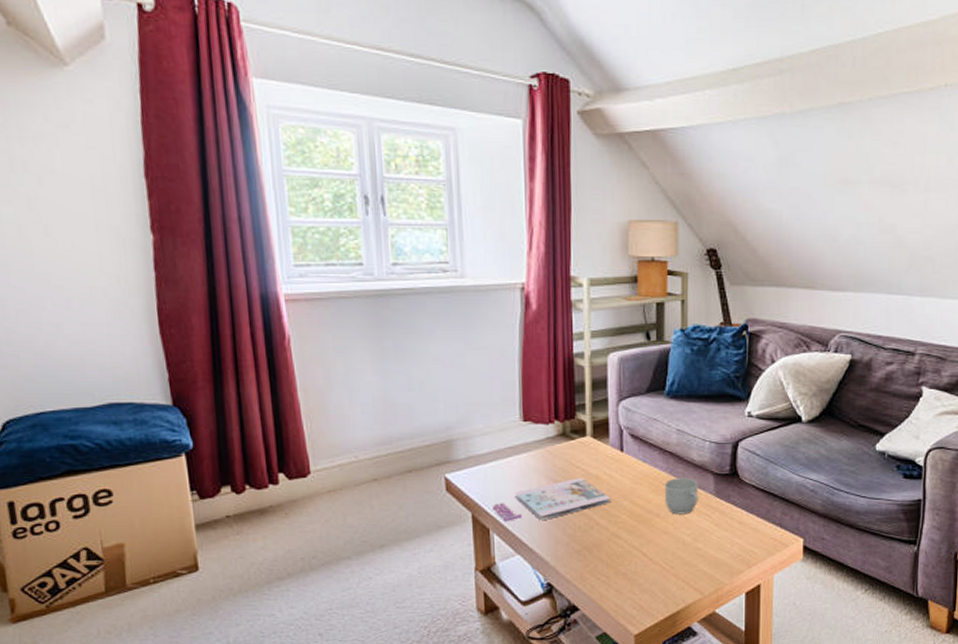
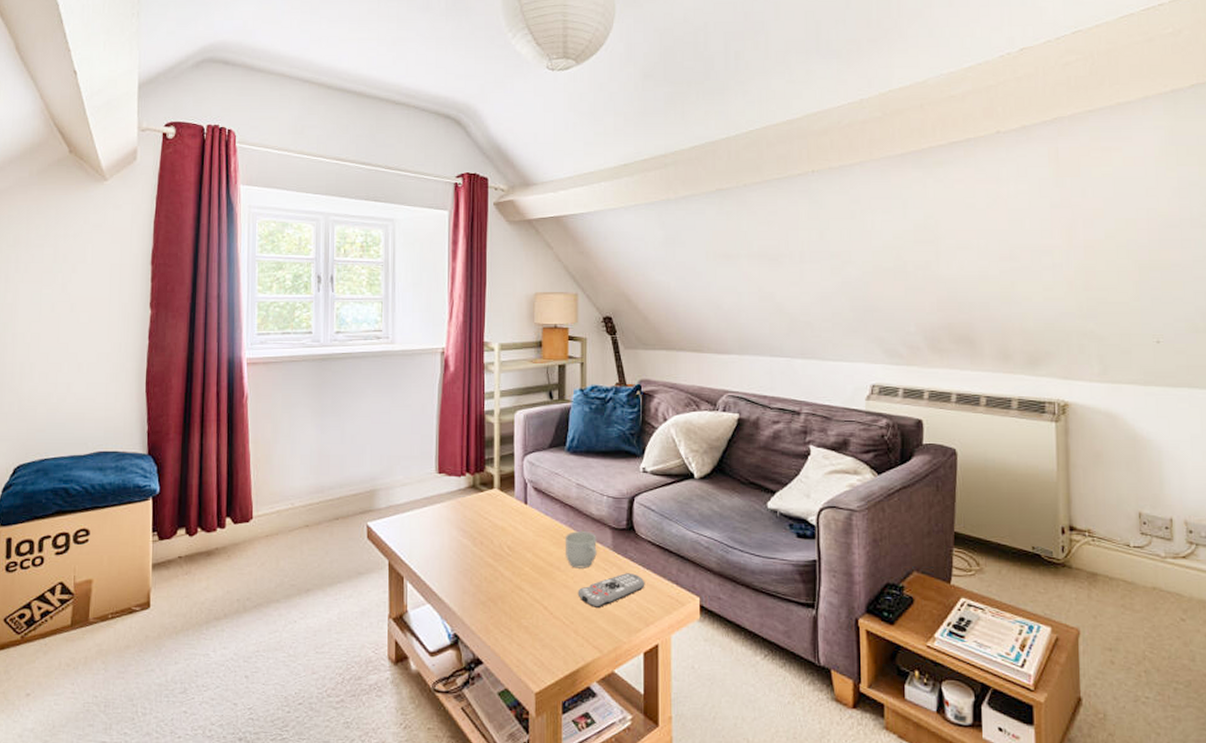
magazine: present [493,478,611,522] -> none [408,529,515,571]
remote control: none [678,518,748,553] -> present [577,573,645,609]

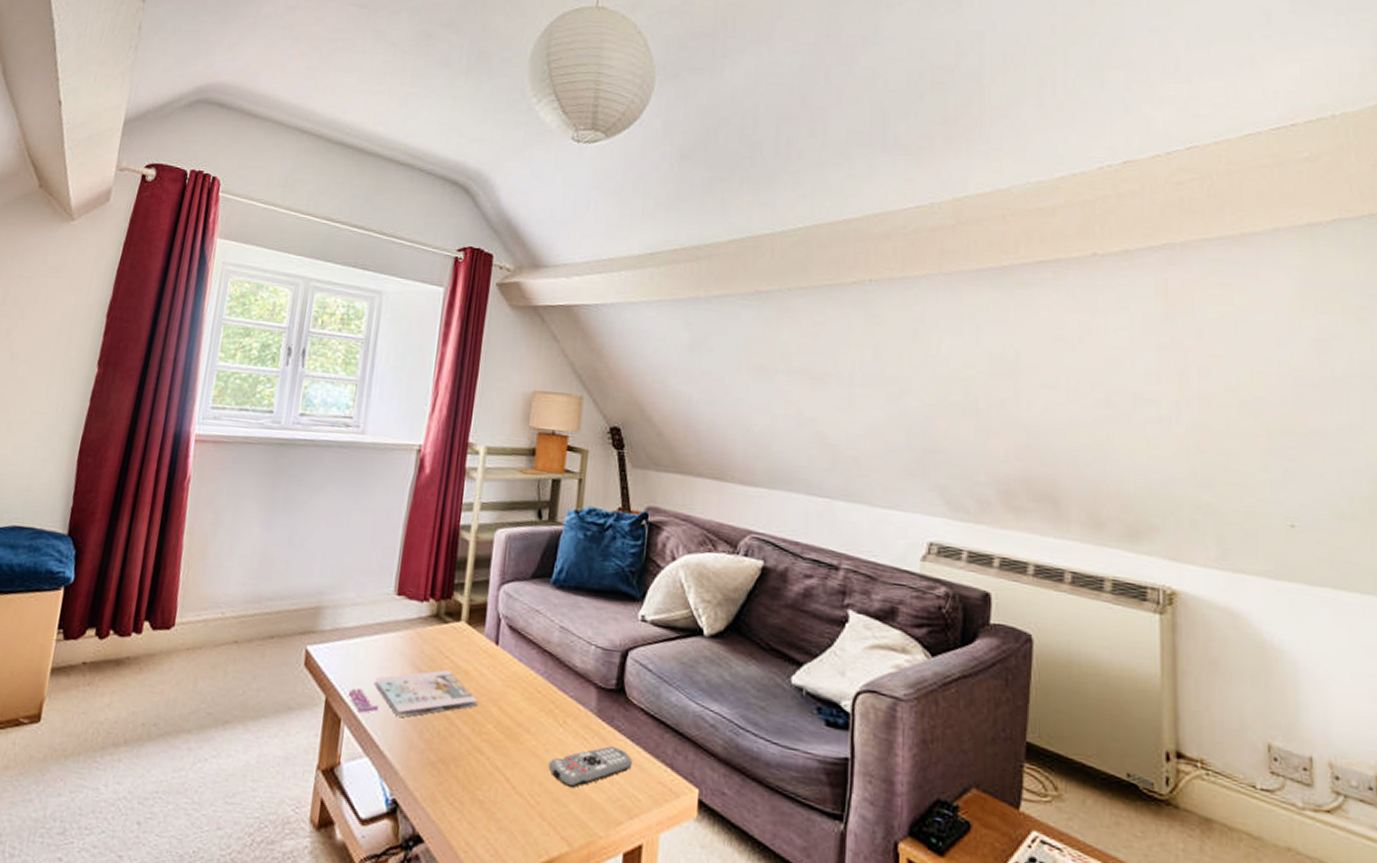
magazine: none [408,529,515,571] -> present [349,670,479,718]
mug: present [564,531,597,569] -> none [538,685,579,735]

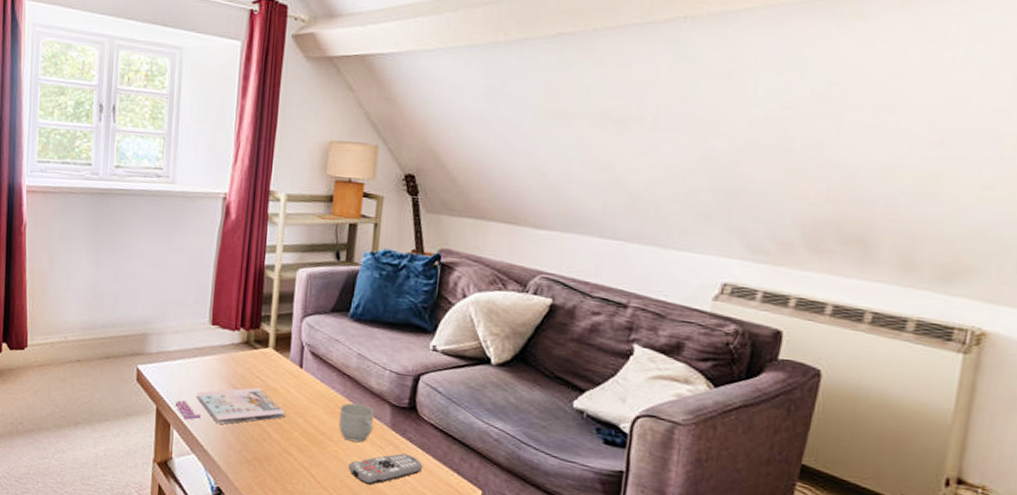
mug: none [538,685,579,735] -> present [339,403,375,443]

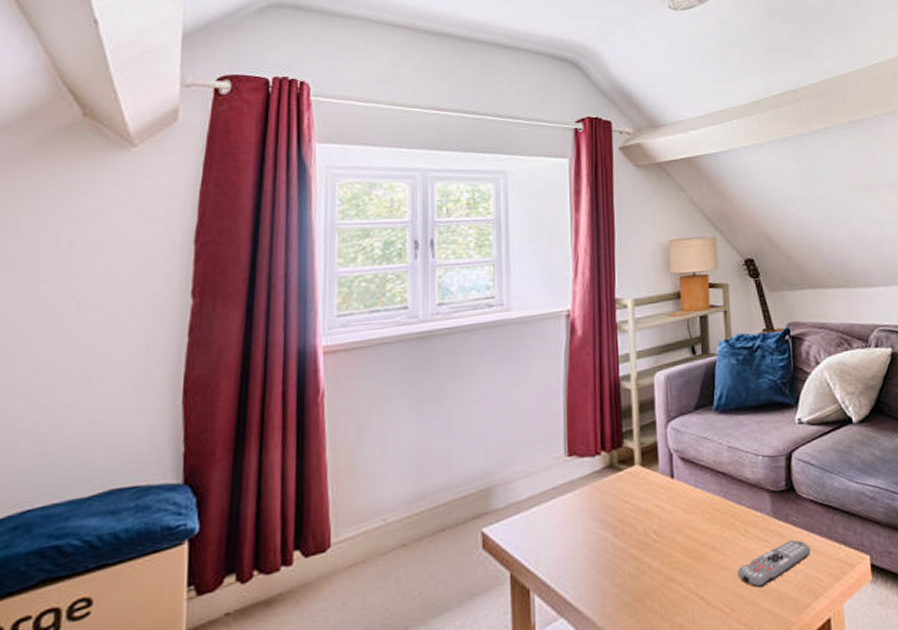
magazine: present [176,387,286,425] -> none [534,514,663,578]
mug: present [339,403,375,443] -> none [718,499,756,545]

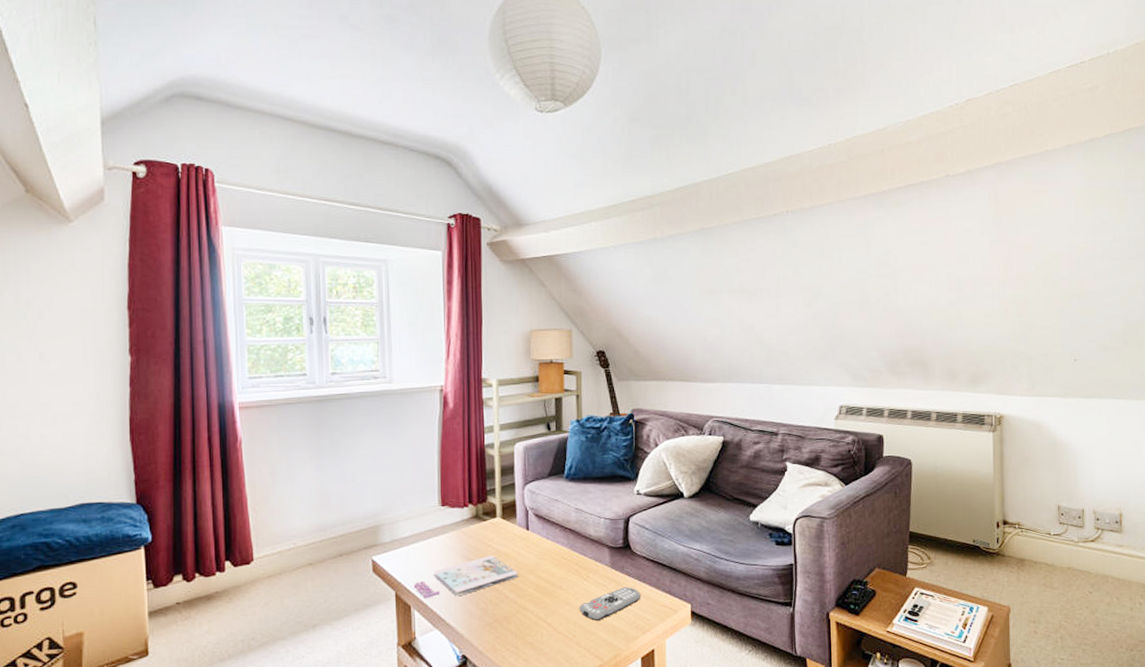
magazine: none [534,514,663,578] -> present [414,555,519,599]

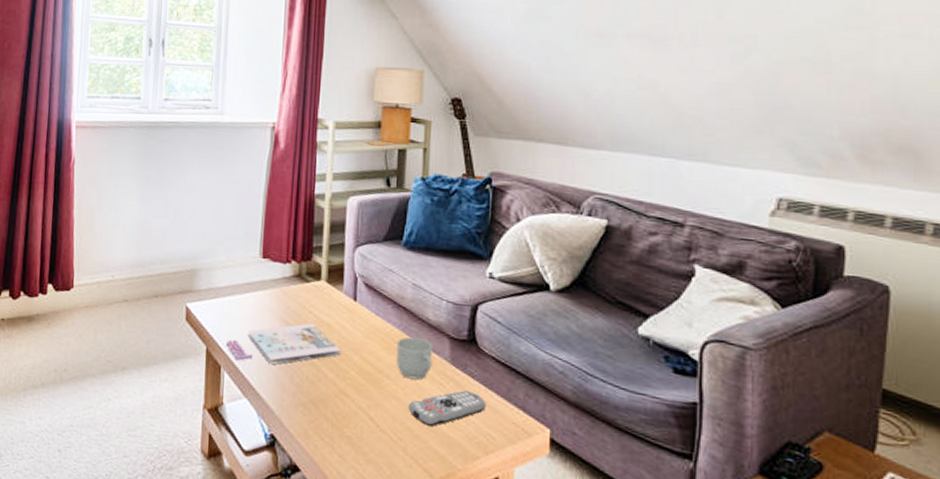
mug: none [565,552,596,586] -> present [396,337,433,380]

